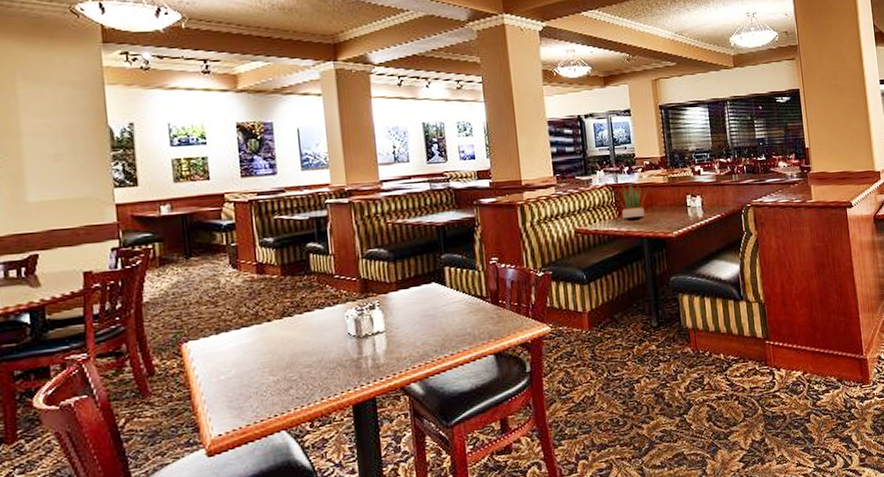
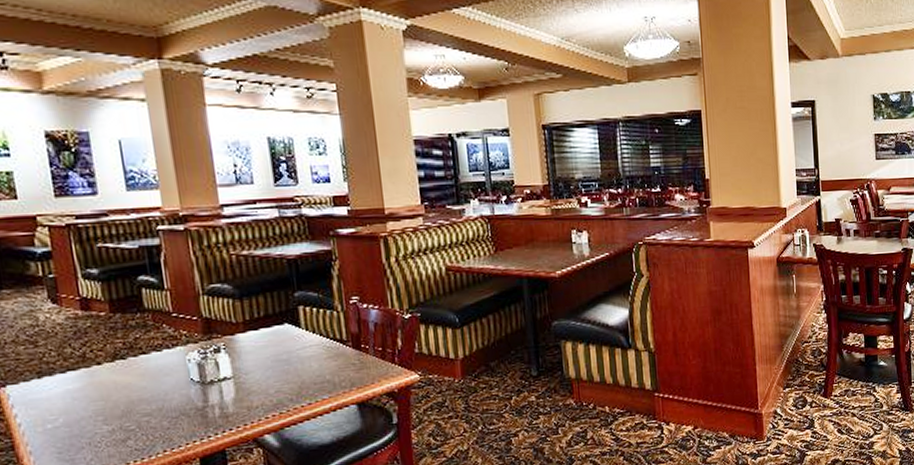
potted plant: present [614,182,650,222] -> none [490,214,531,259]

